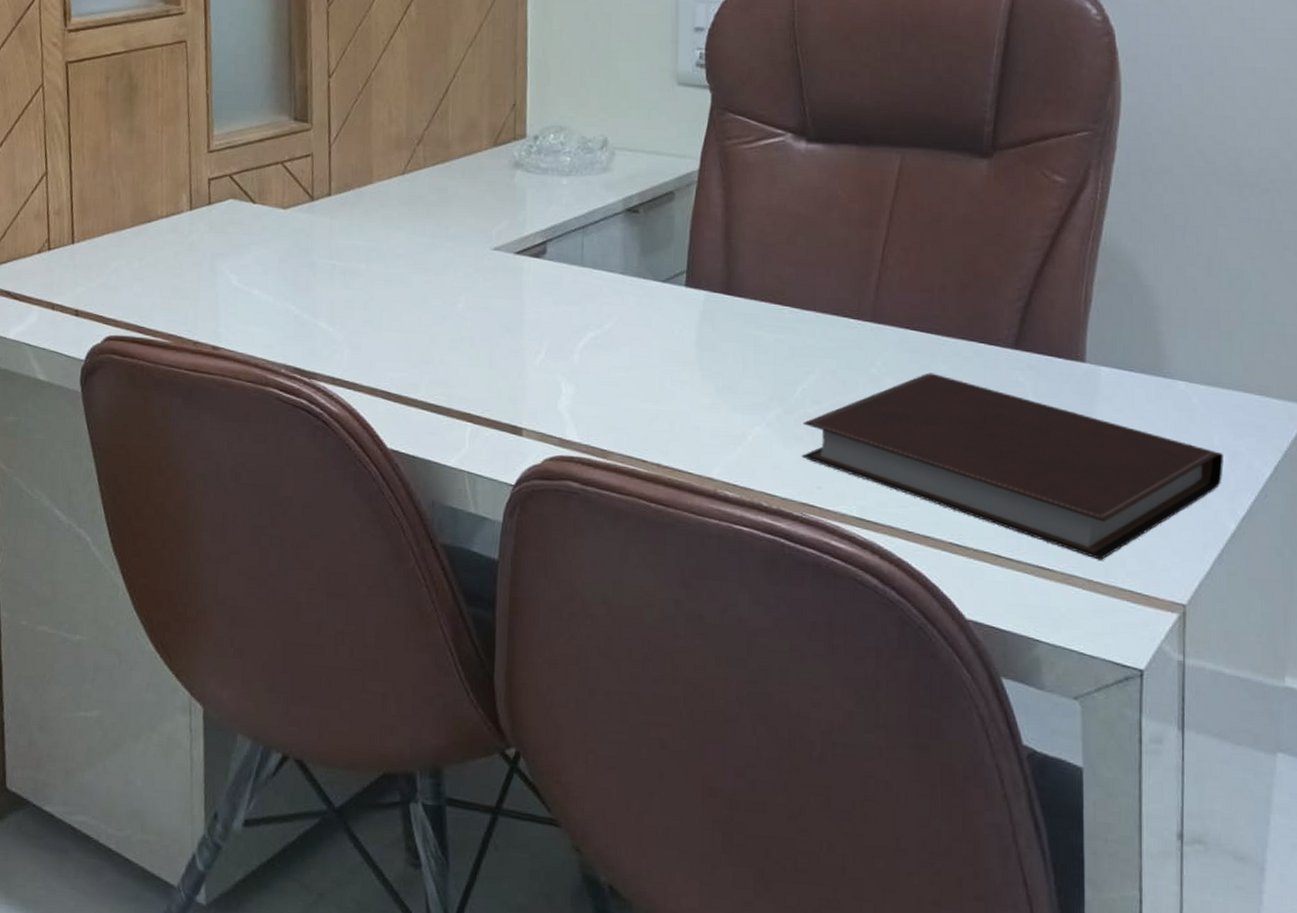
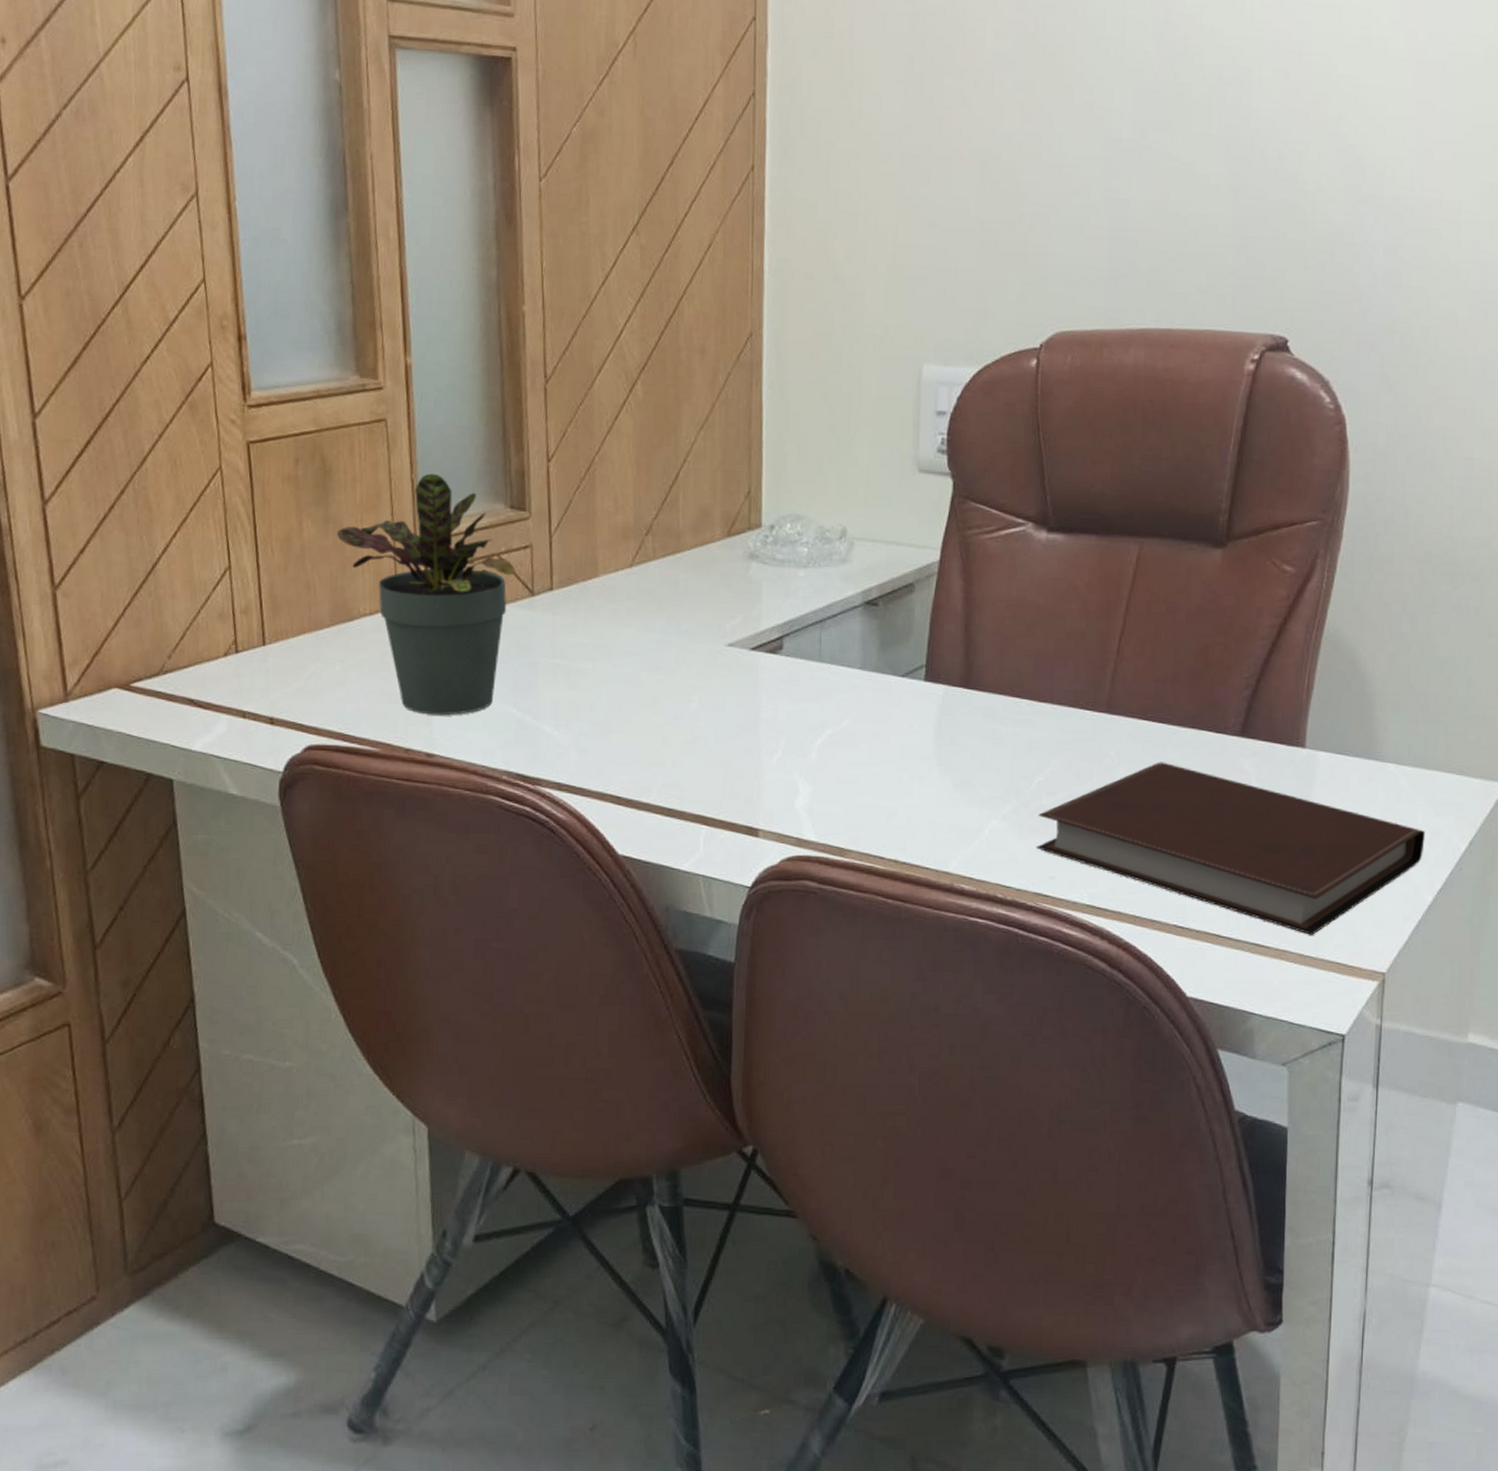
potted plant: none [140,89,297,311] -> present [337,473,515,716]

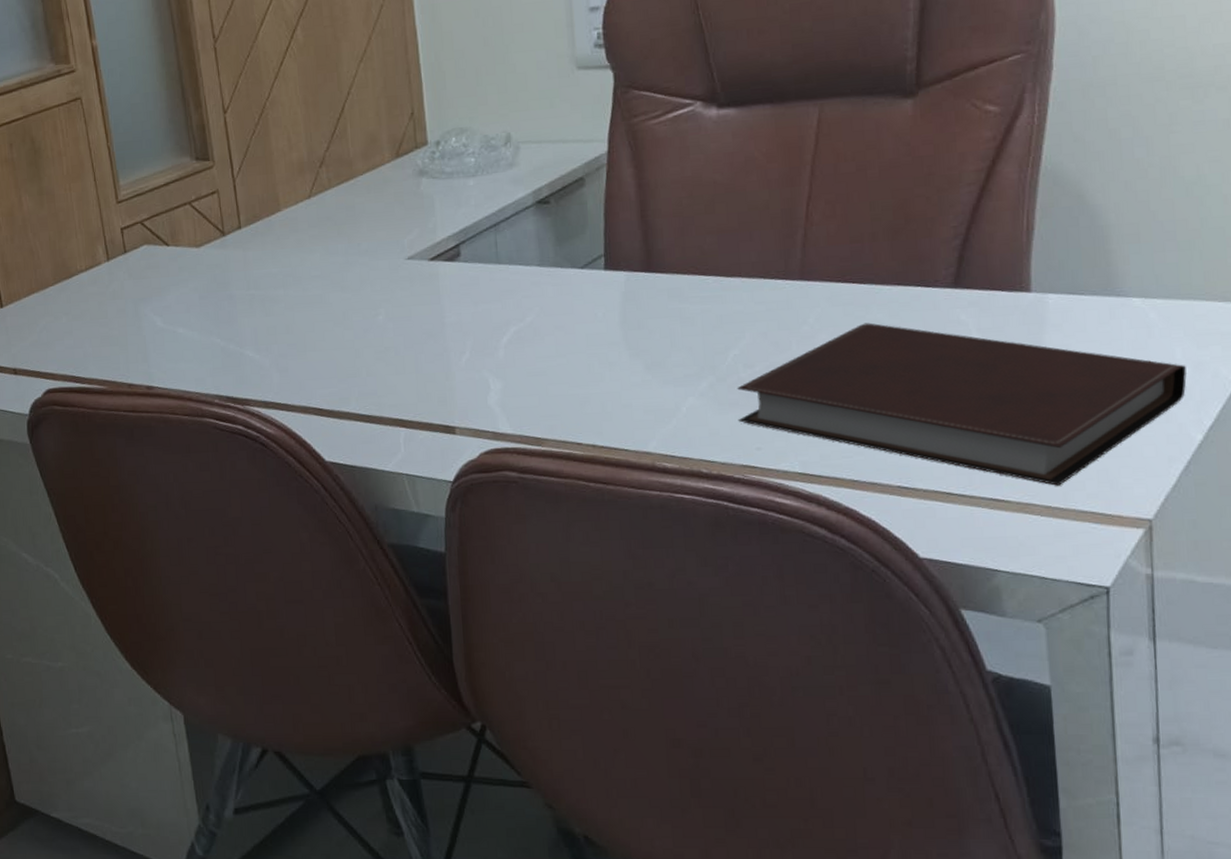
potted plant: present [337,473,515,716] -> none [51,139,206,352]

